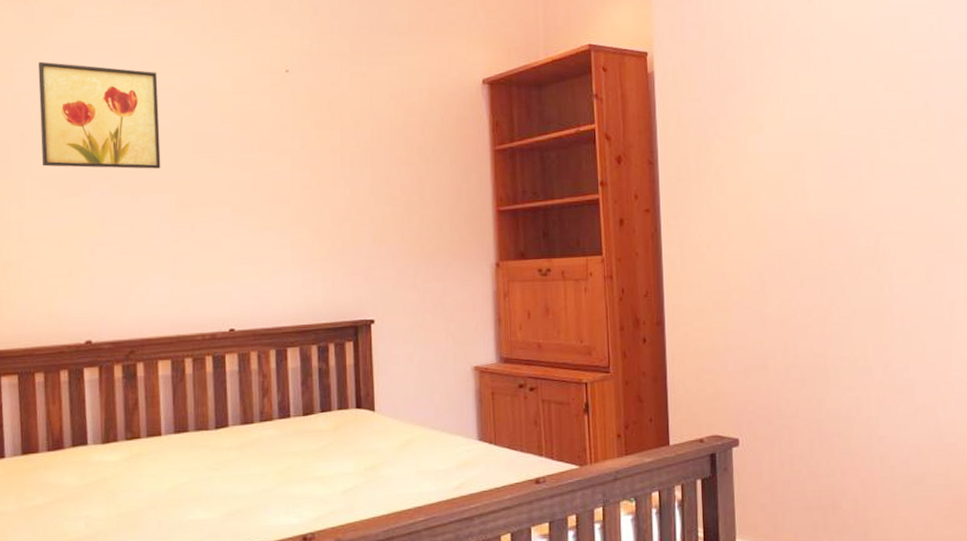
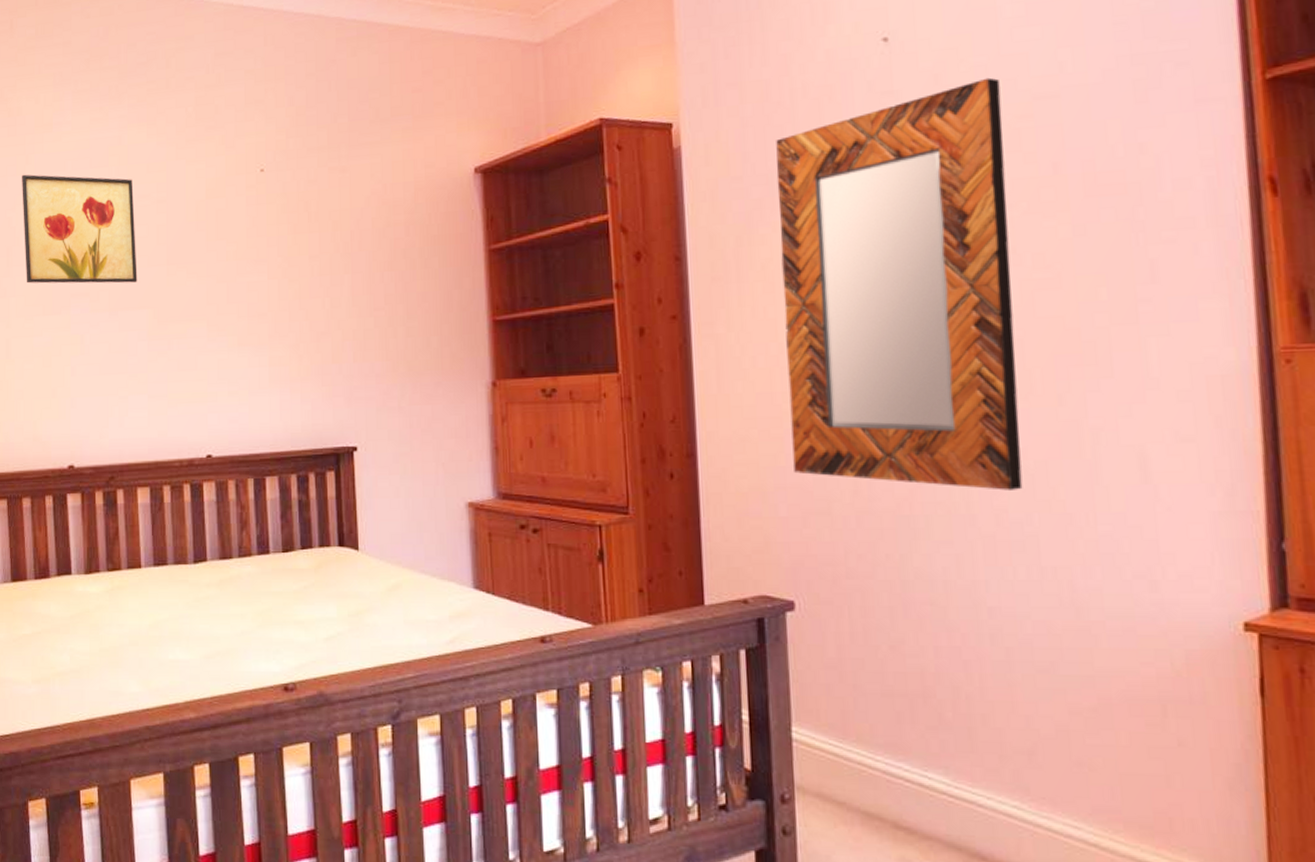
home mirror: none [728,33,903,347] -> present [776,77,1023,490]

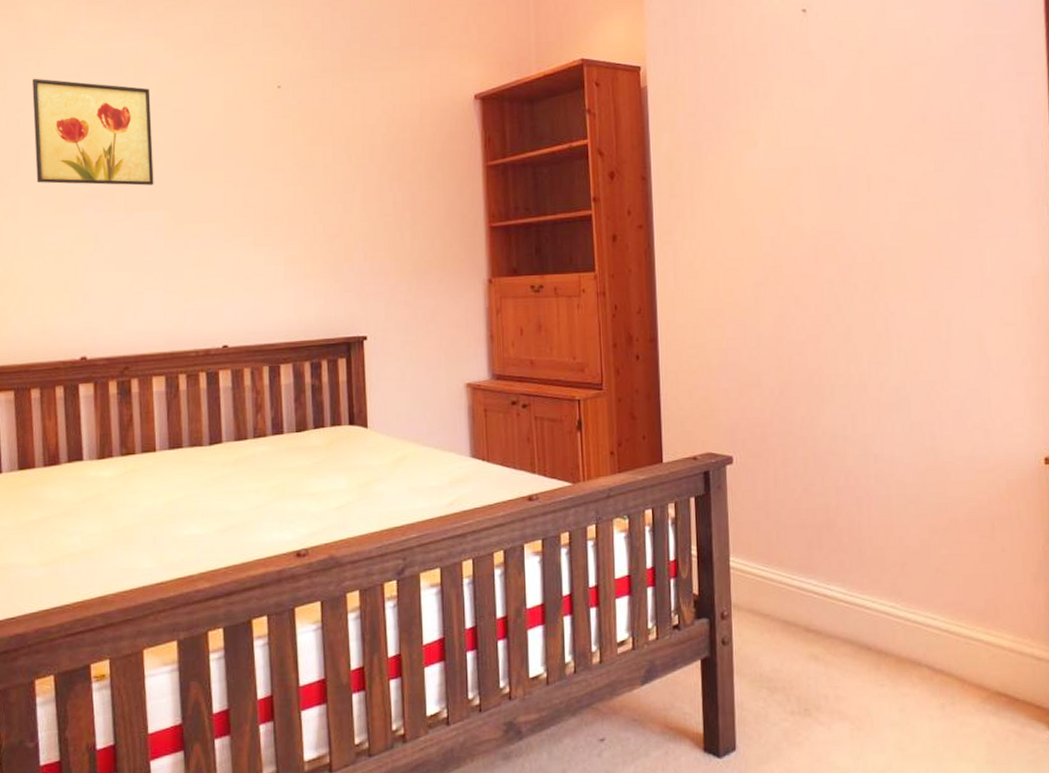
home mirror: present [776,77,1023,490] -> none [721,46,899,364]

